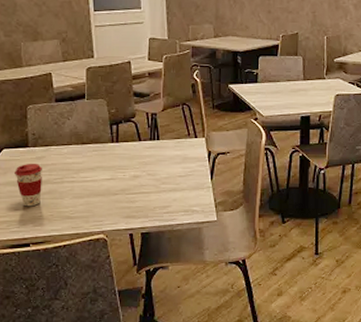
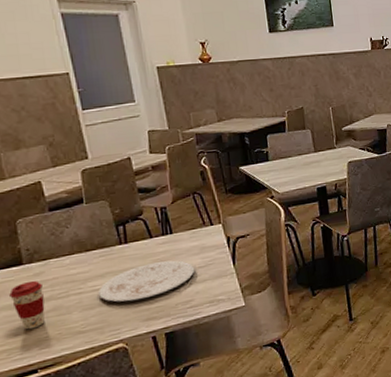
plate: none [88,165,175,197] -> present [99,260,195,302]

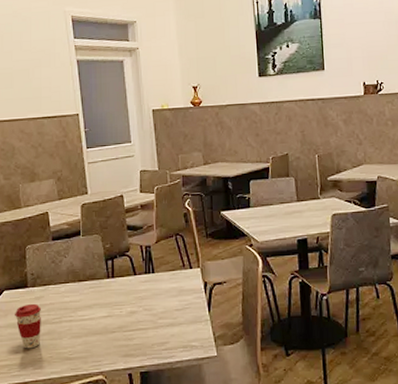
plate: present [99,260,195,302] -> none [86,299,172,335]

